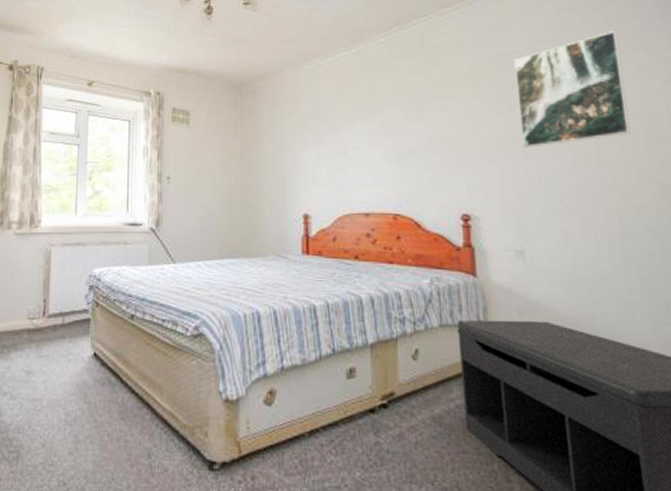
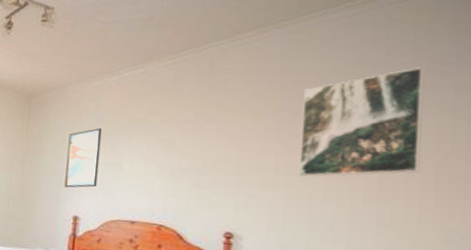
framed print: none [288,115,324,183] -> present [64,128,102,188]

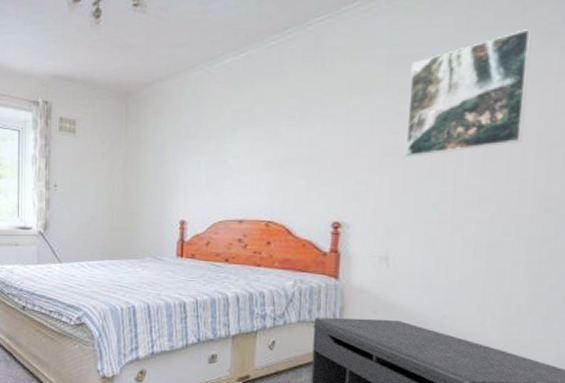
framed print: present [64,128,102,188] -> none [169,124,205,191]

